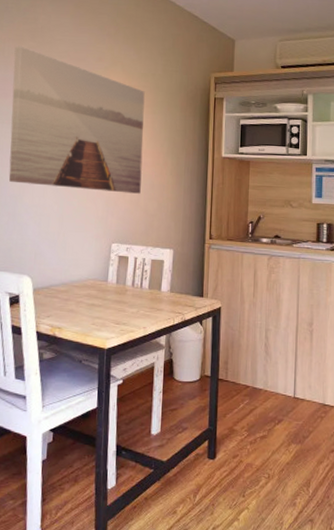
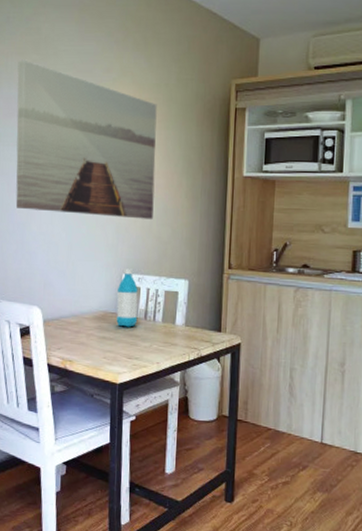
water bottle: none [105,239,126,294] -> present [116,268,138,327]

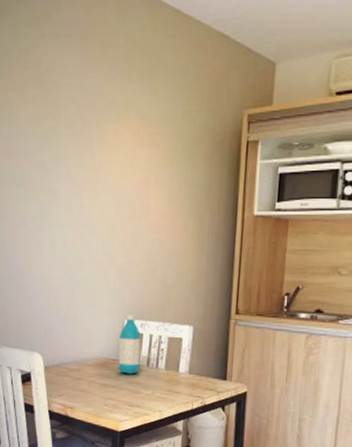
wall art: present [15,59,157,219] -> none [16,95,163,263]

